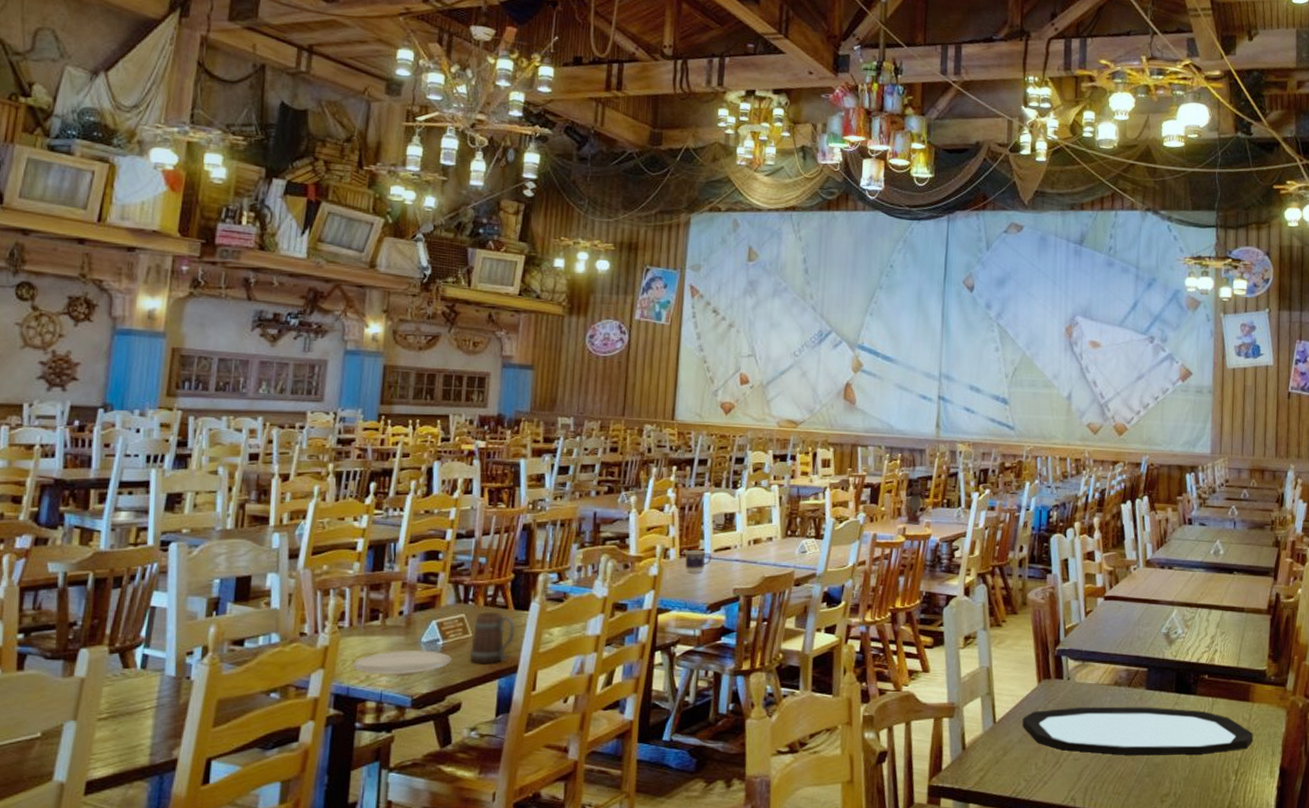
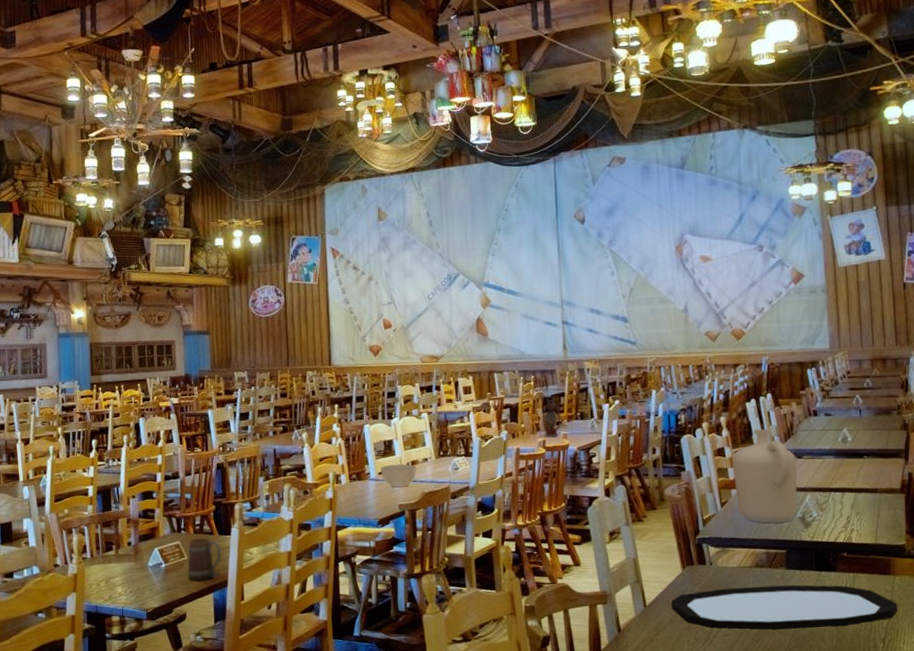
plate: present [352,650,452,676] -> none [97,572,174,595]
cup: present [684,550,711,575] -> none [353,474,377,495]
bowl: none [717,542,758,569] -> present [380,464,416,488]
water jug: none [1101,534,1167,638] -> present [732,429,797,524]

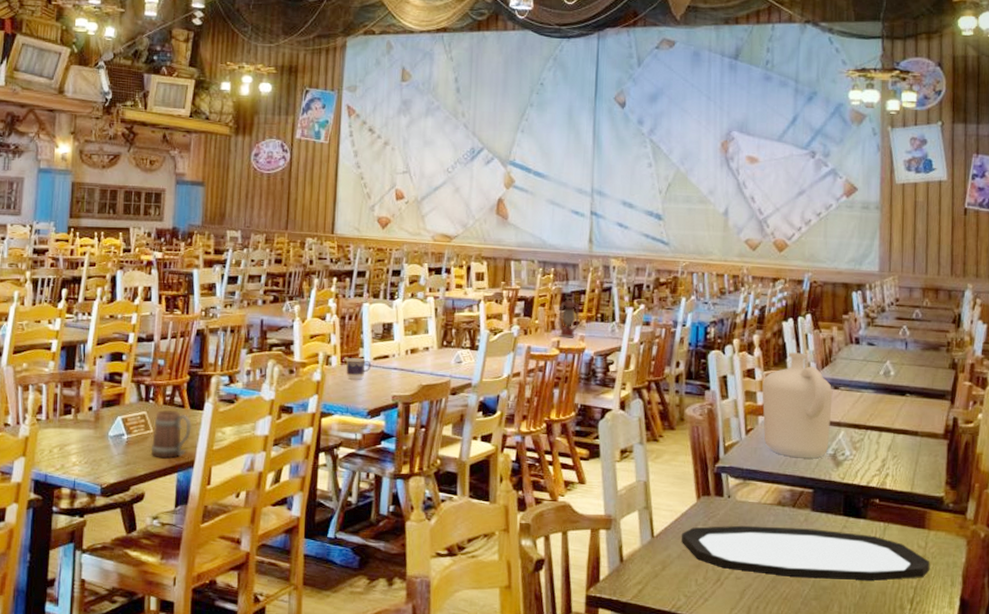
cup: none [353,474,377,495] -> present [345,358,371,381]
bowl: present [380,464,416,488] -> none [376,351,415,377]

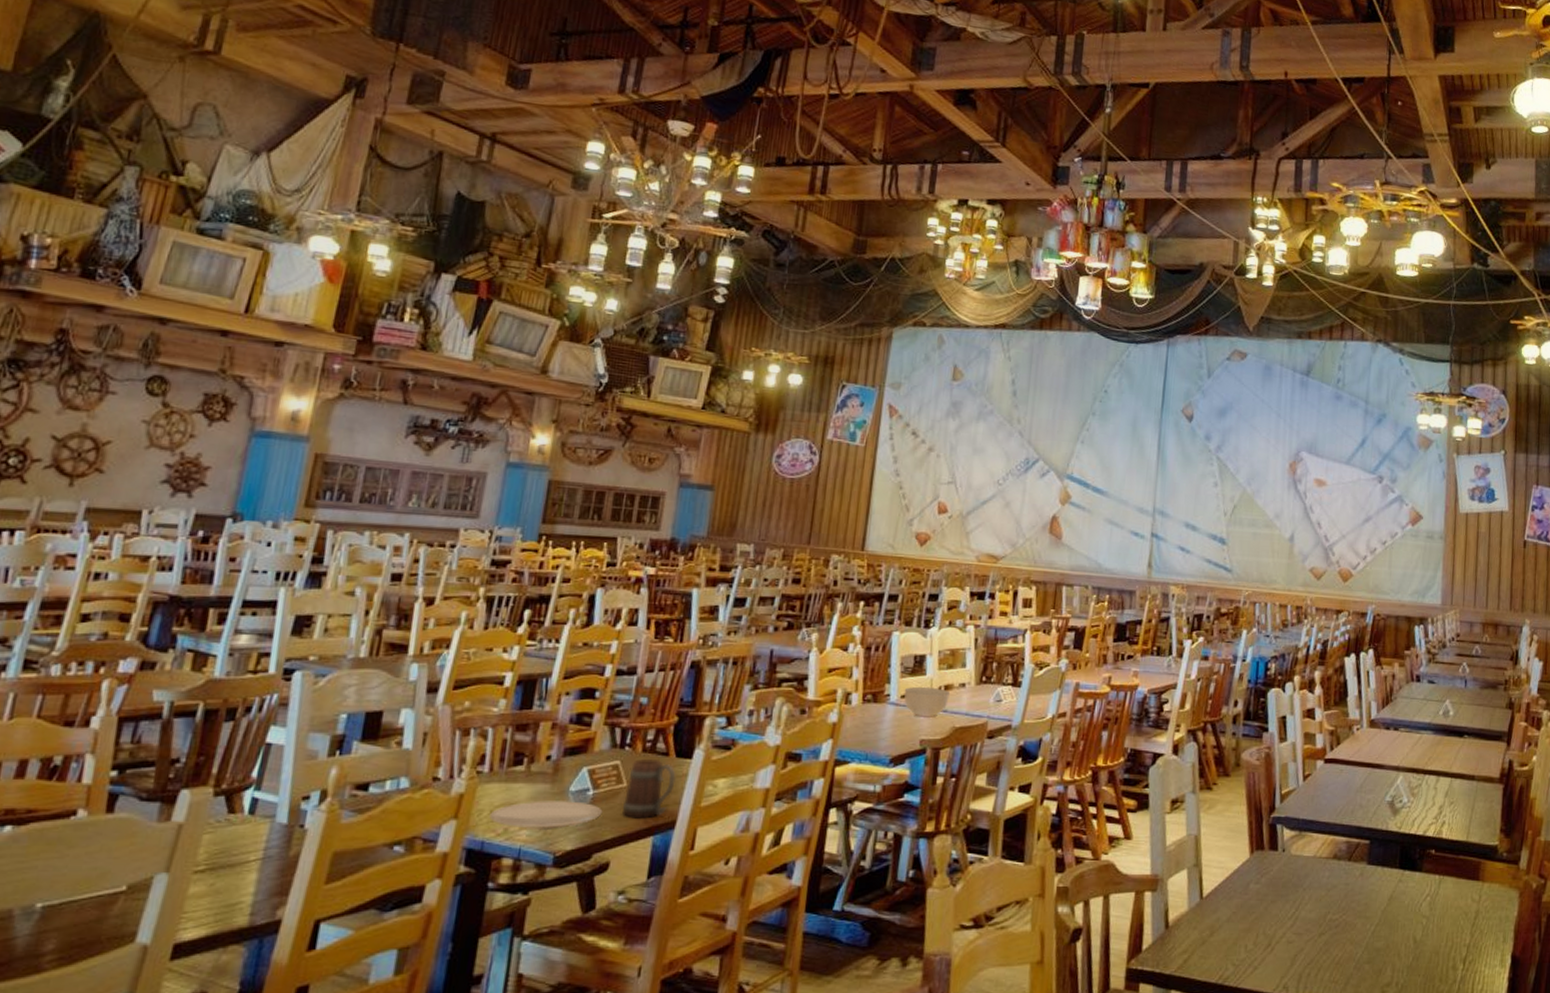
plate: none [49,443,136,466] -> present [489,801,603,830]
cup: present [345,358,371,381] -> none [868,695,897,723]
bowl: none [376,351,415,377] -> present [904,687,950,718]
lantern: present [558,293,580,338] -> none [1110,623,1134,674]
tray: present [681,525,931,580] -> none [1231,882,1484,939]
water jug: present [762,352,833,459] -> none [1321,690,1393,807]

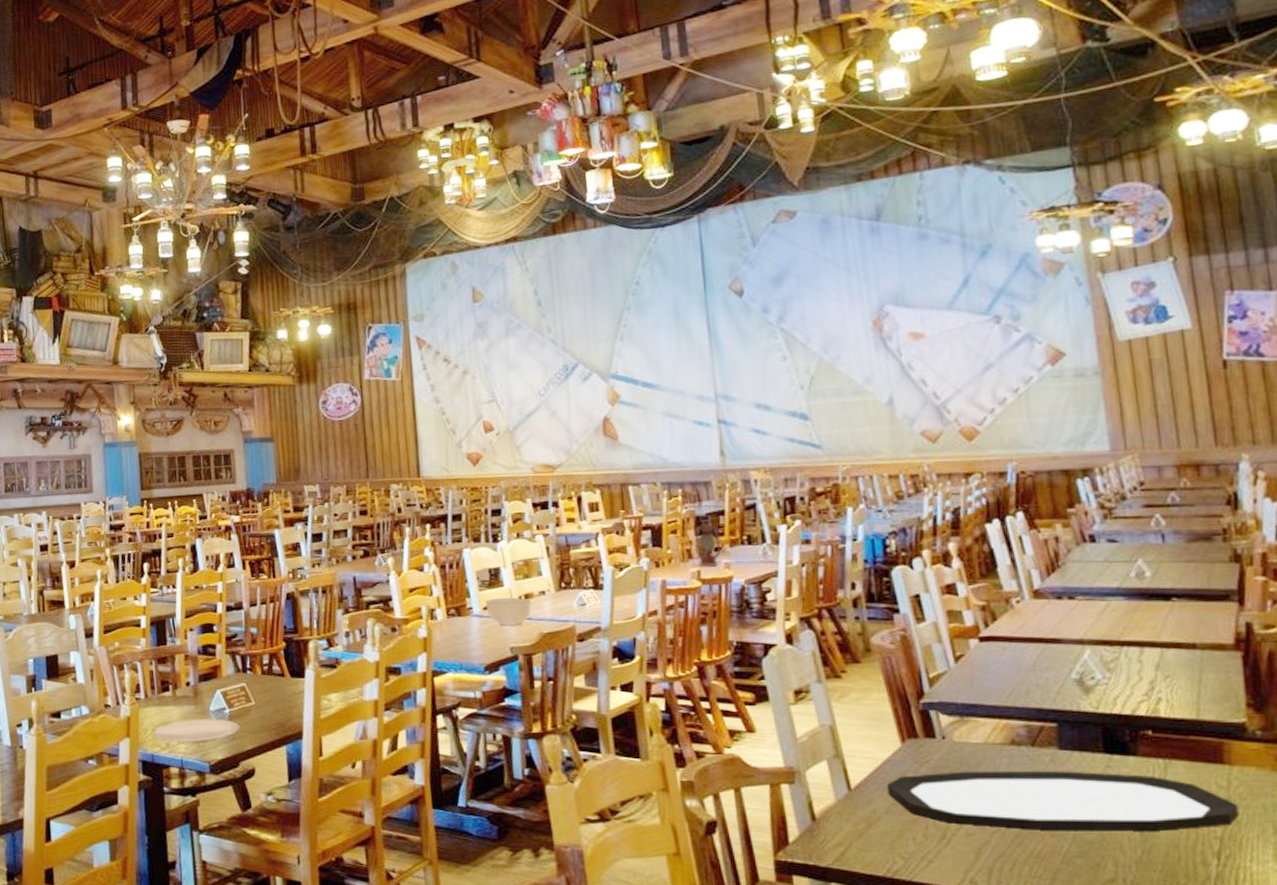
beer mug: present [623,758,676,817] -> none [255,679,295,730]
lantern: none [1110,623,1134,674] -> present [695,515,722,567]
tray: none [1231,882,1484,939] -> present [886,770,1240,831]

